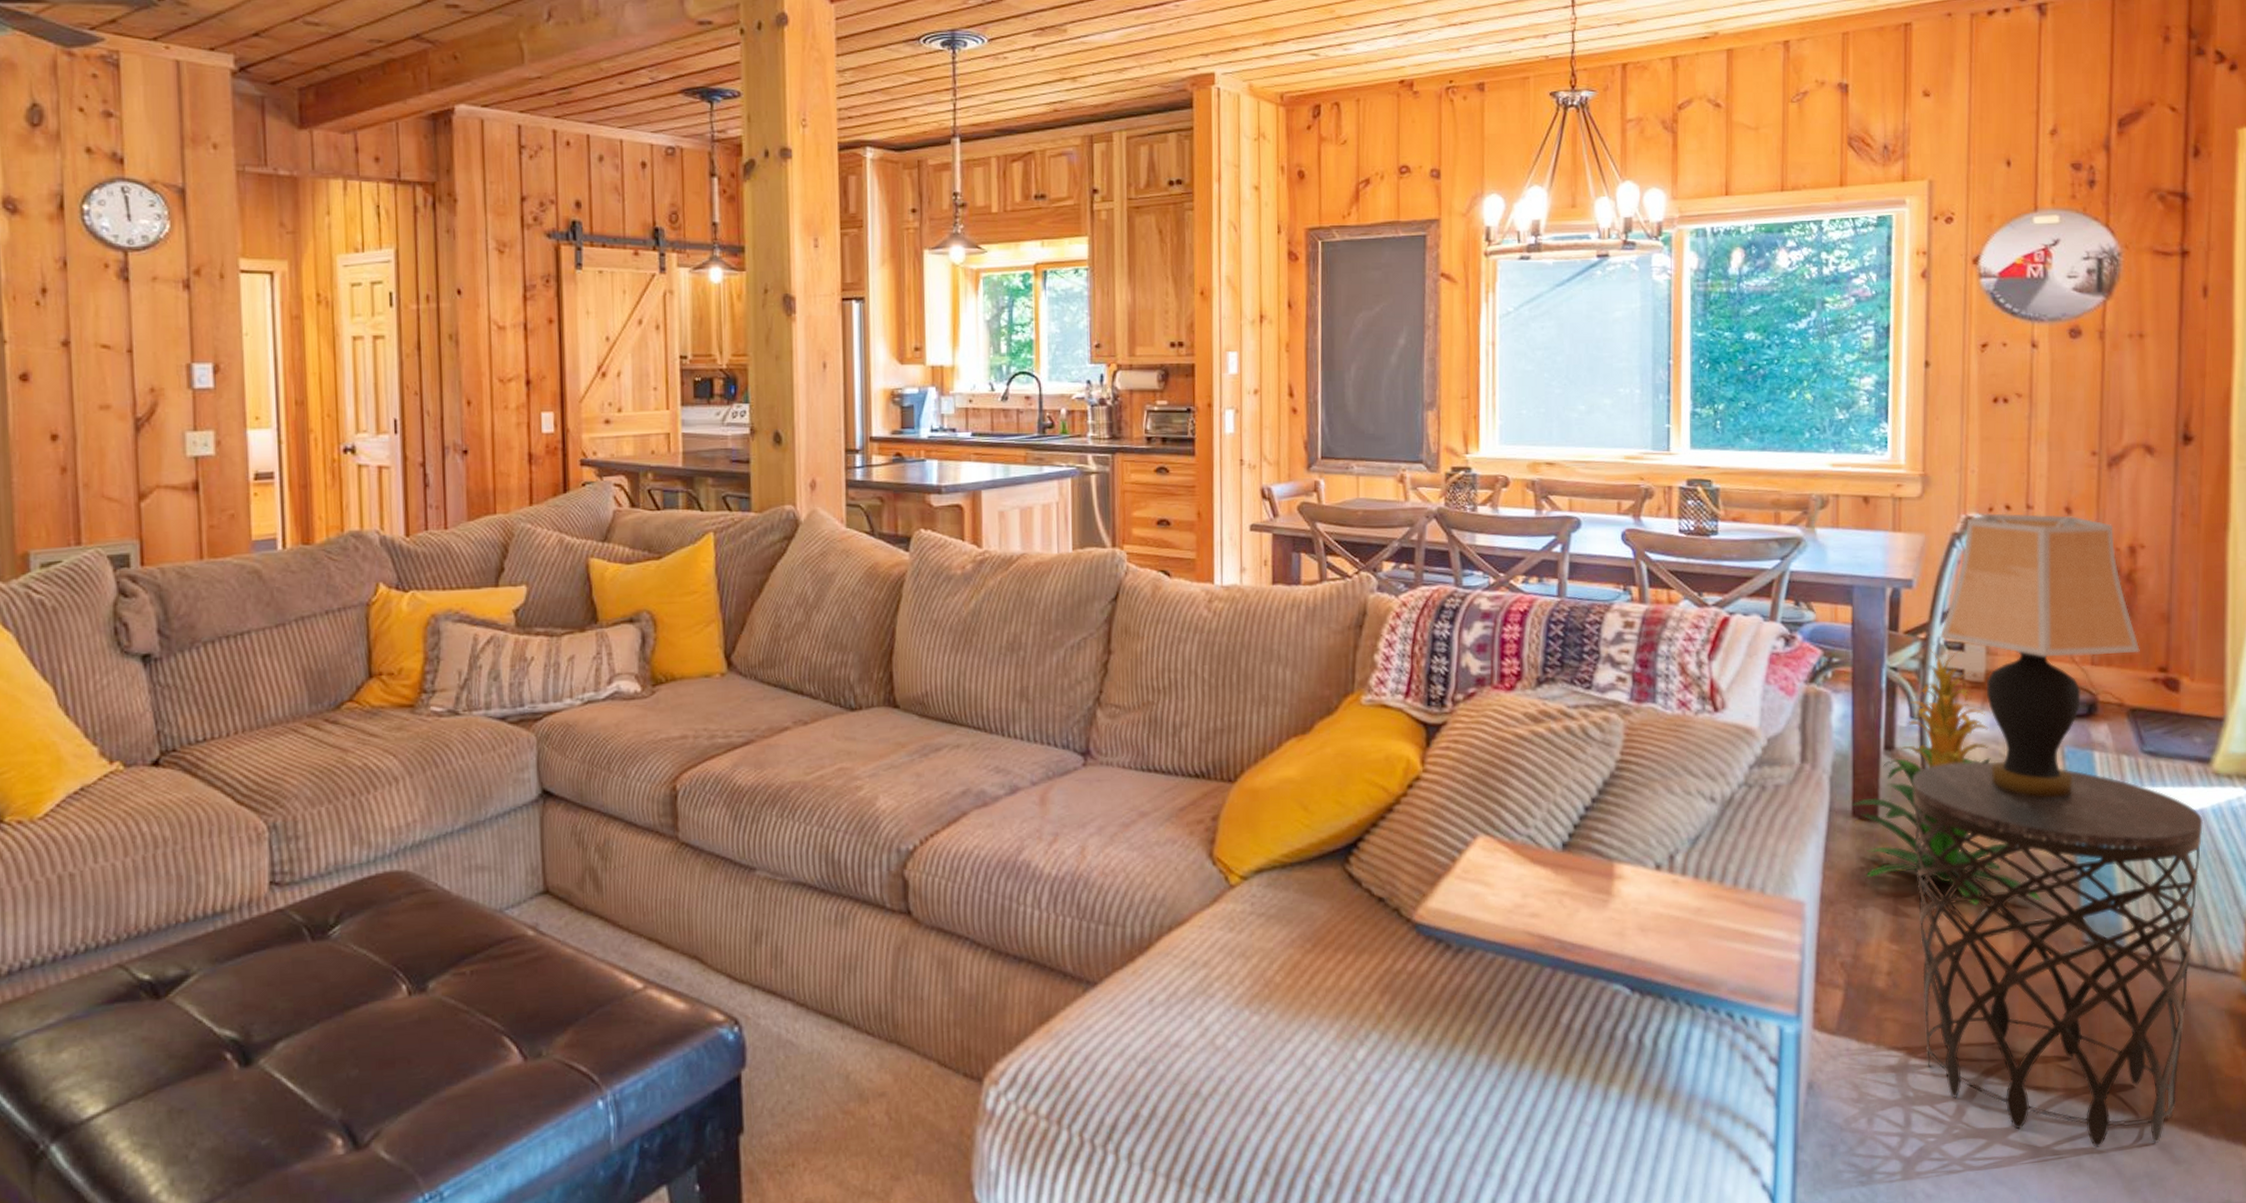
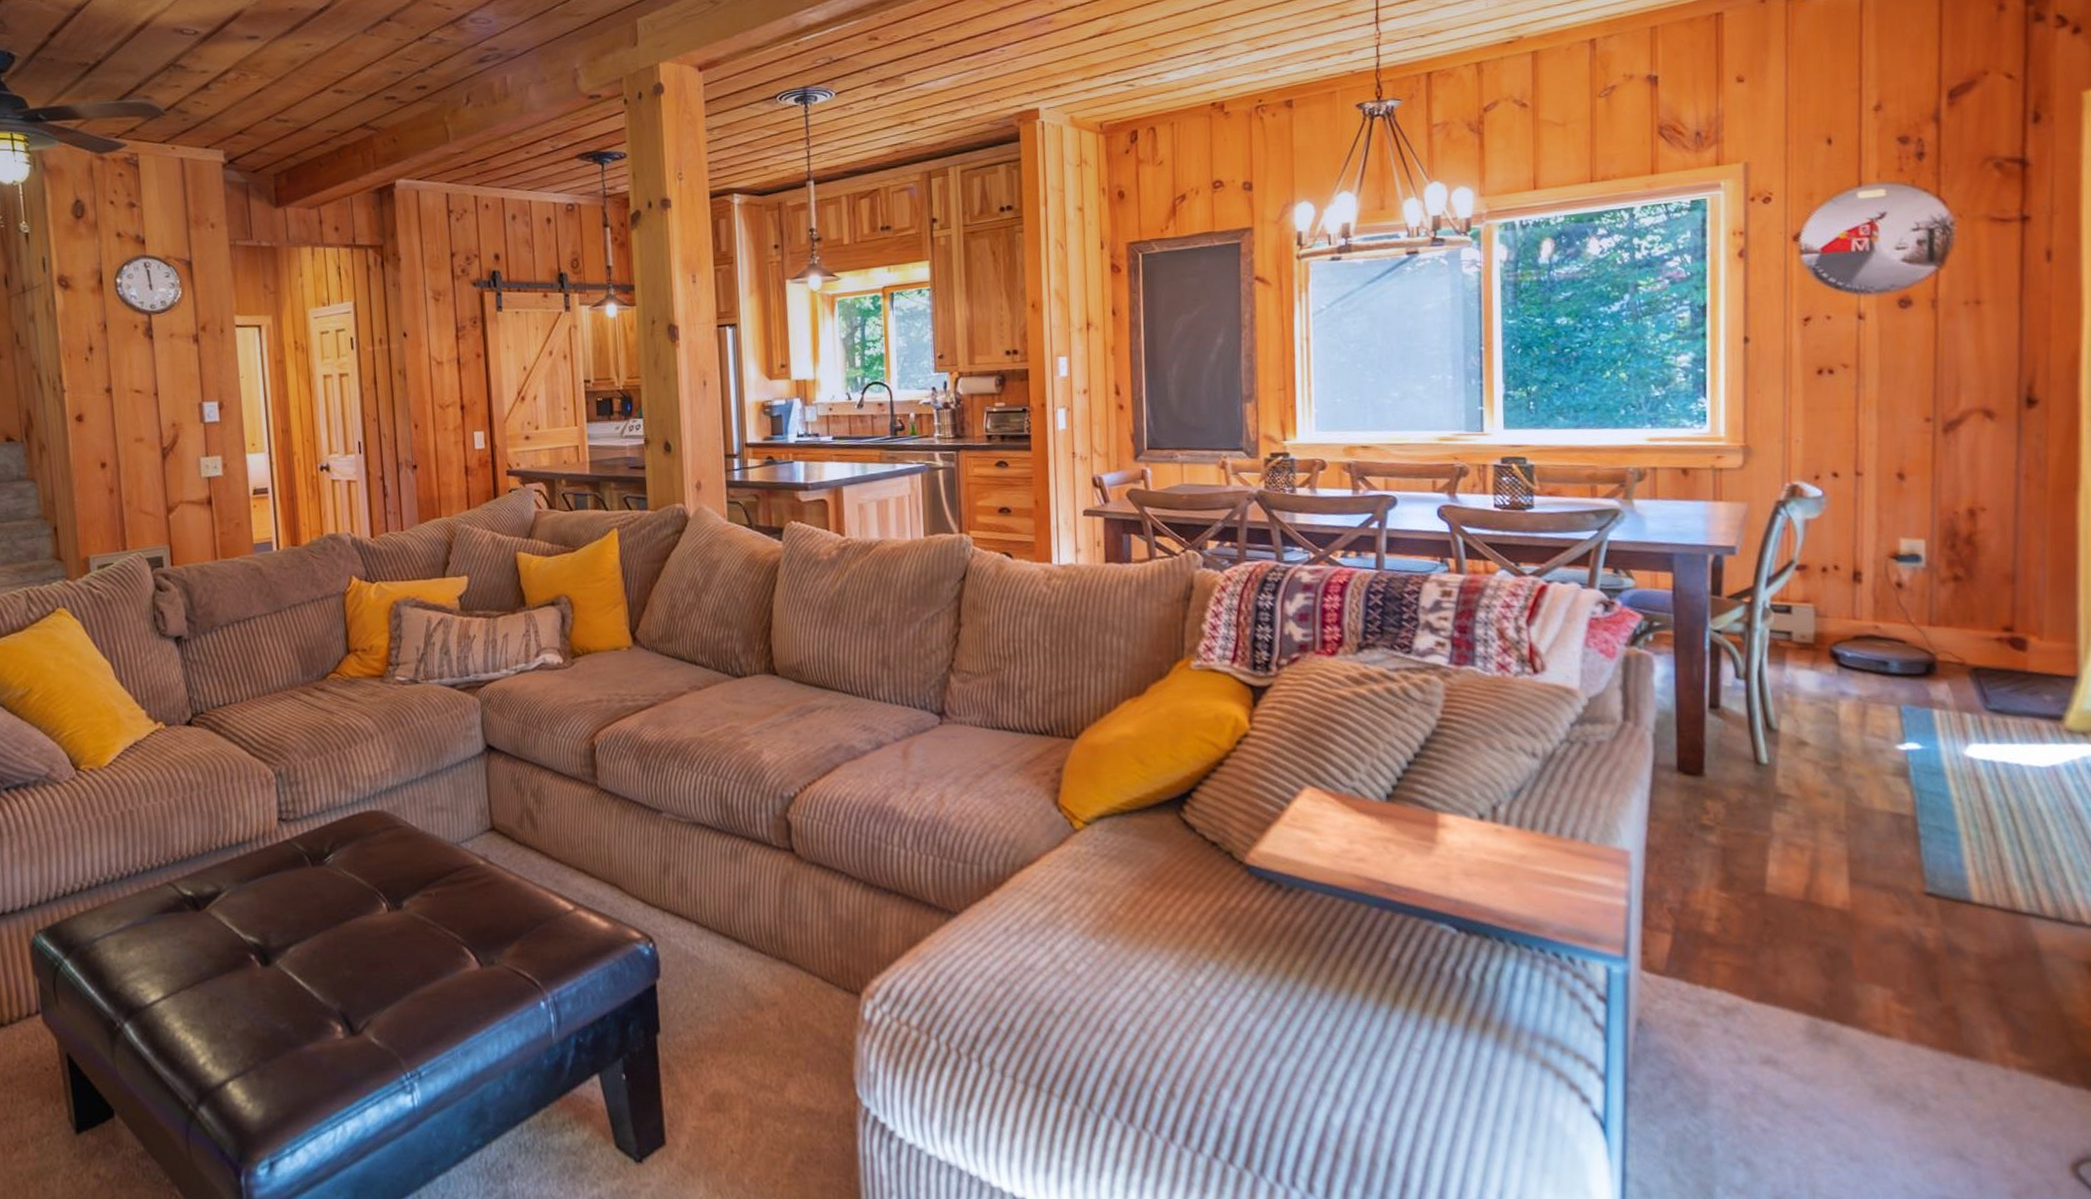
indoor plant: present [1853,648,2042,907] -> none [1677,611,1879,858]
side table: present [1913,762,2204,1148] -> none [1739,719,2056,1091]
table lamp: present [1941,512,2140,798] -> none [1766,480,1982,754]

